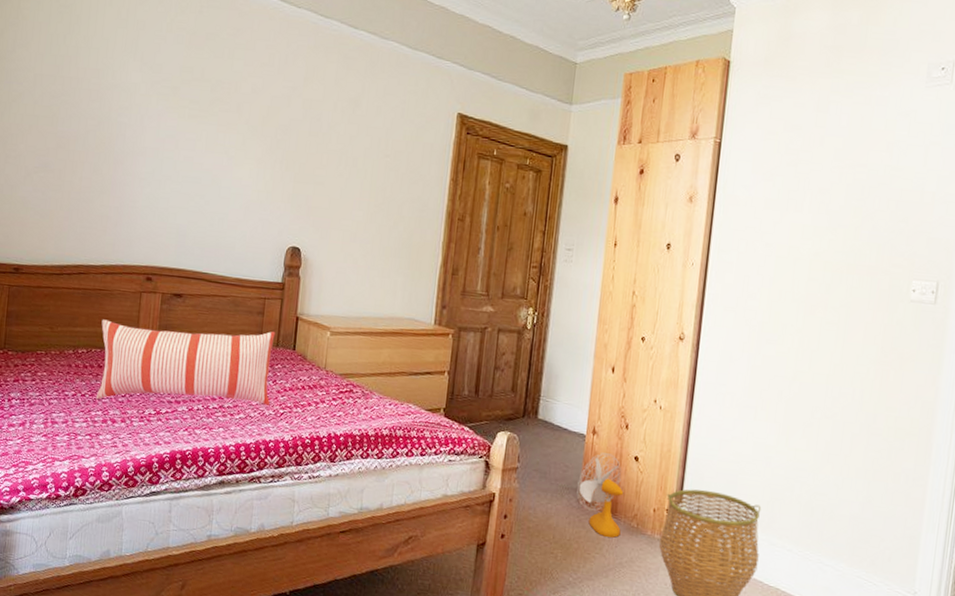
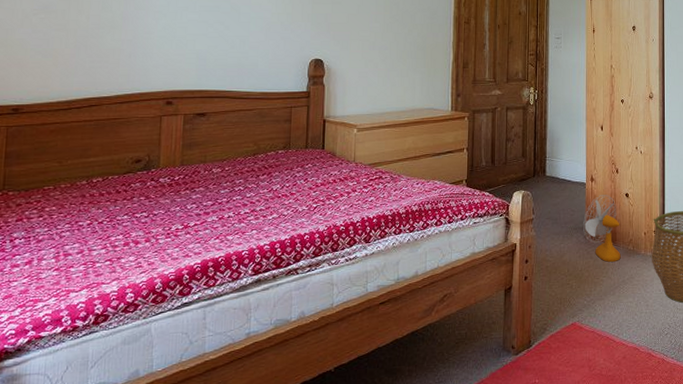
pillow: present [95,319,275,405] -> none [115,135,304,225]

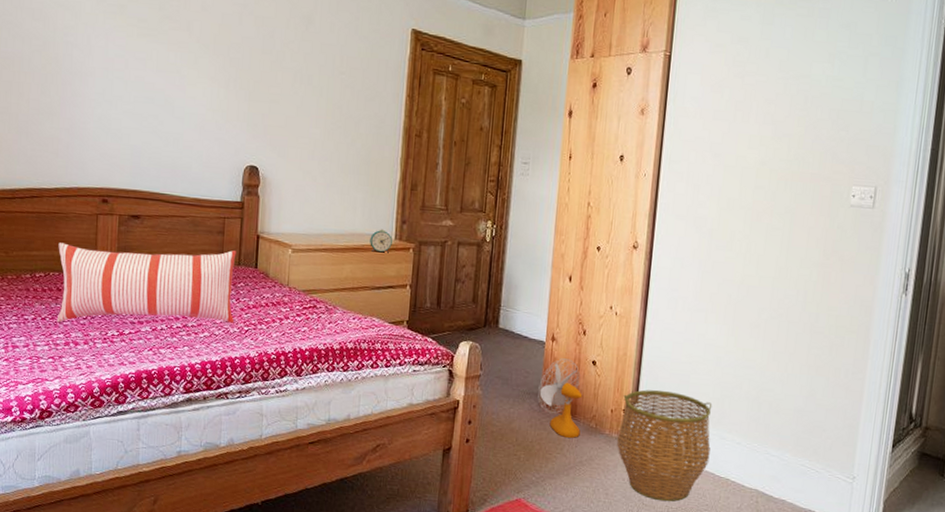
pillow: none [115,135,304,225] -> present [56,242,236,323]
alarm clock: none [429,103,449,123] -> present [370,229,392,253]

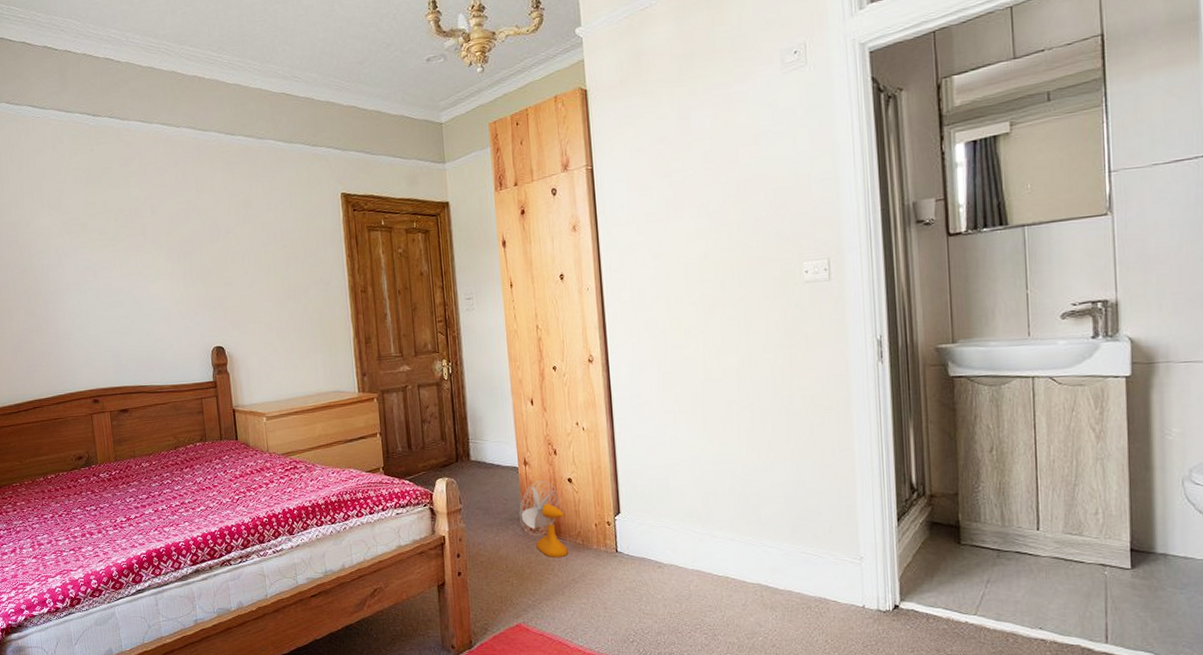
pillow: present [56,242,236,323] -> none [62,426,225,518]
alarm clock: present [370,229,392,253] -> none [335,384,357,407]
basket: present [617,389,713,502] -> none [605,497,704,607]

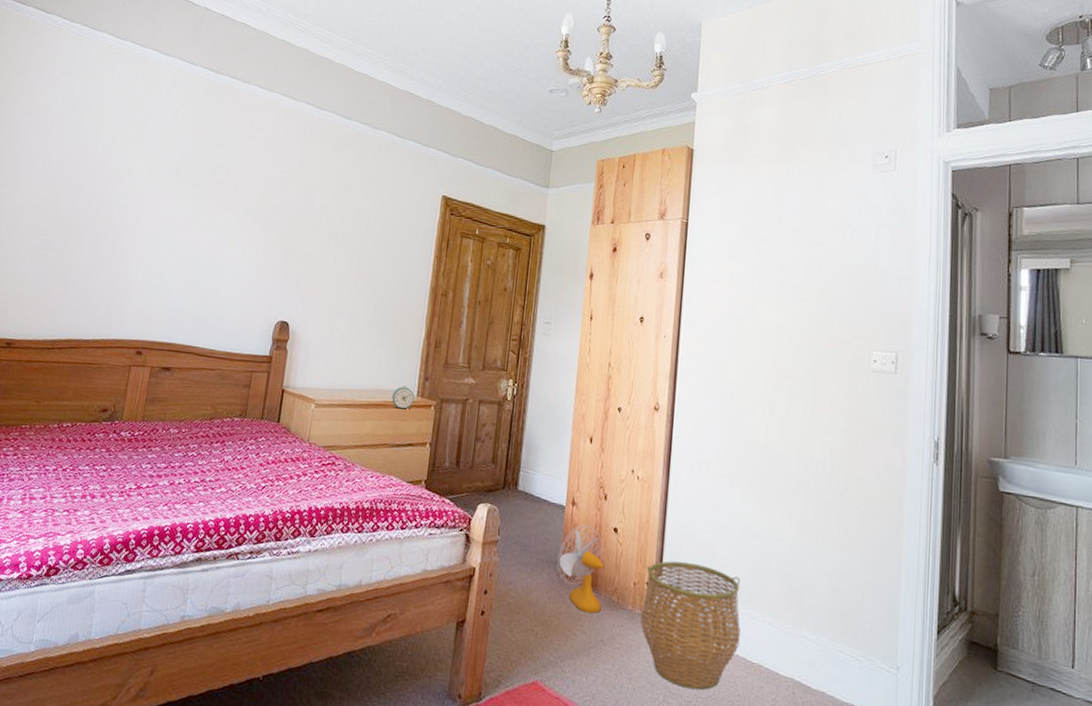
alarm clock: none [335,384,357,407] -> present [392,385,415,410]
basket: none [605,497,704,607] -> present [640,561,741,690]

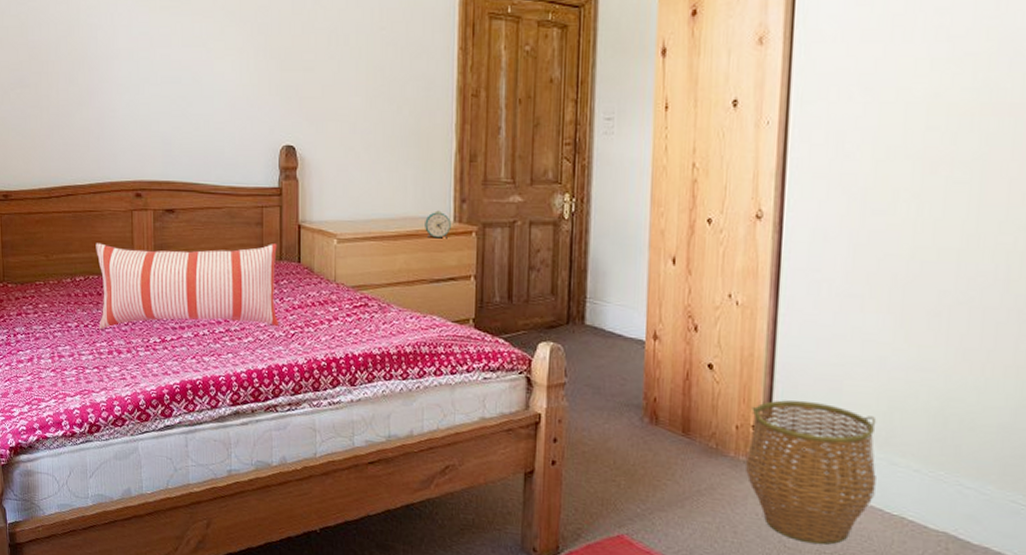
pillow: none [76,393,261,479] -> present [96,242,278,330]
desk fan: present [557,524,604,613] -> none [639,361,697,461]

